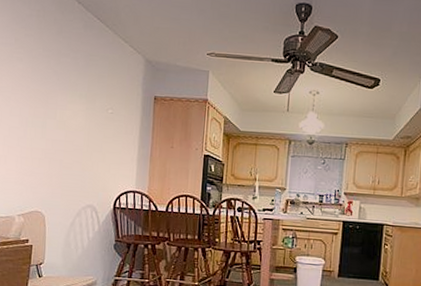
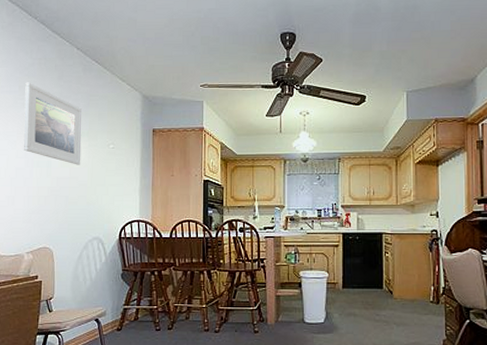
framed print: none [17,35,81,129] -> present [23,82,82,165]

